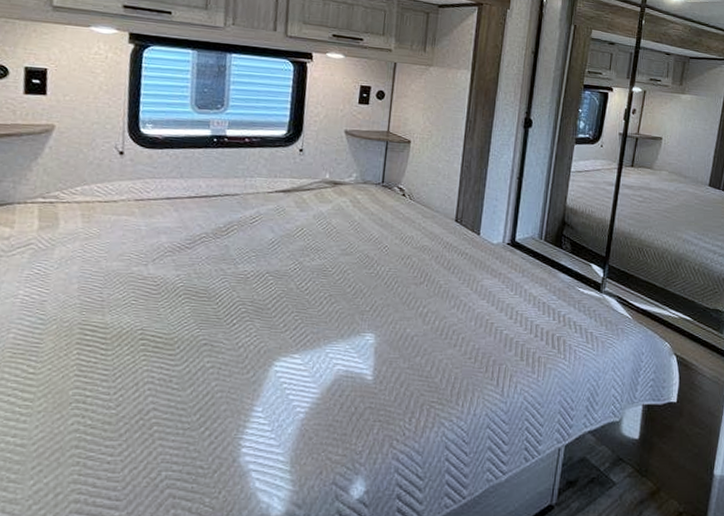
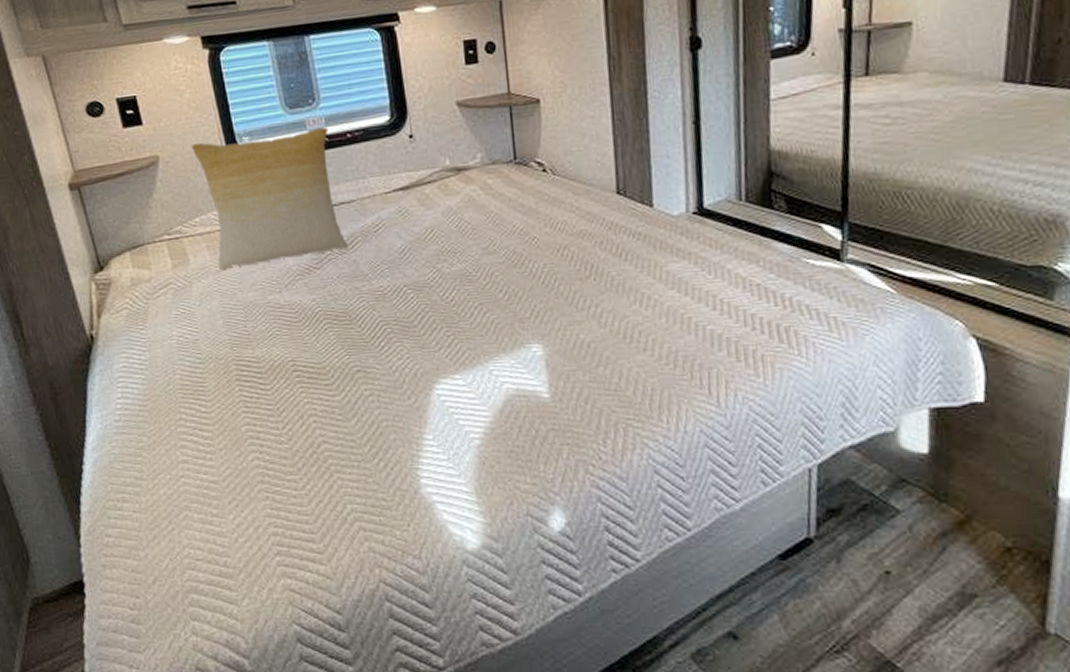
pillow: none [88,121,230,237] -> present [192,127,349,269]

